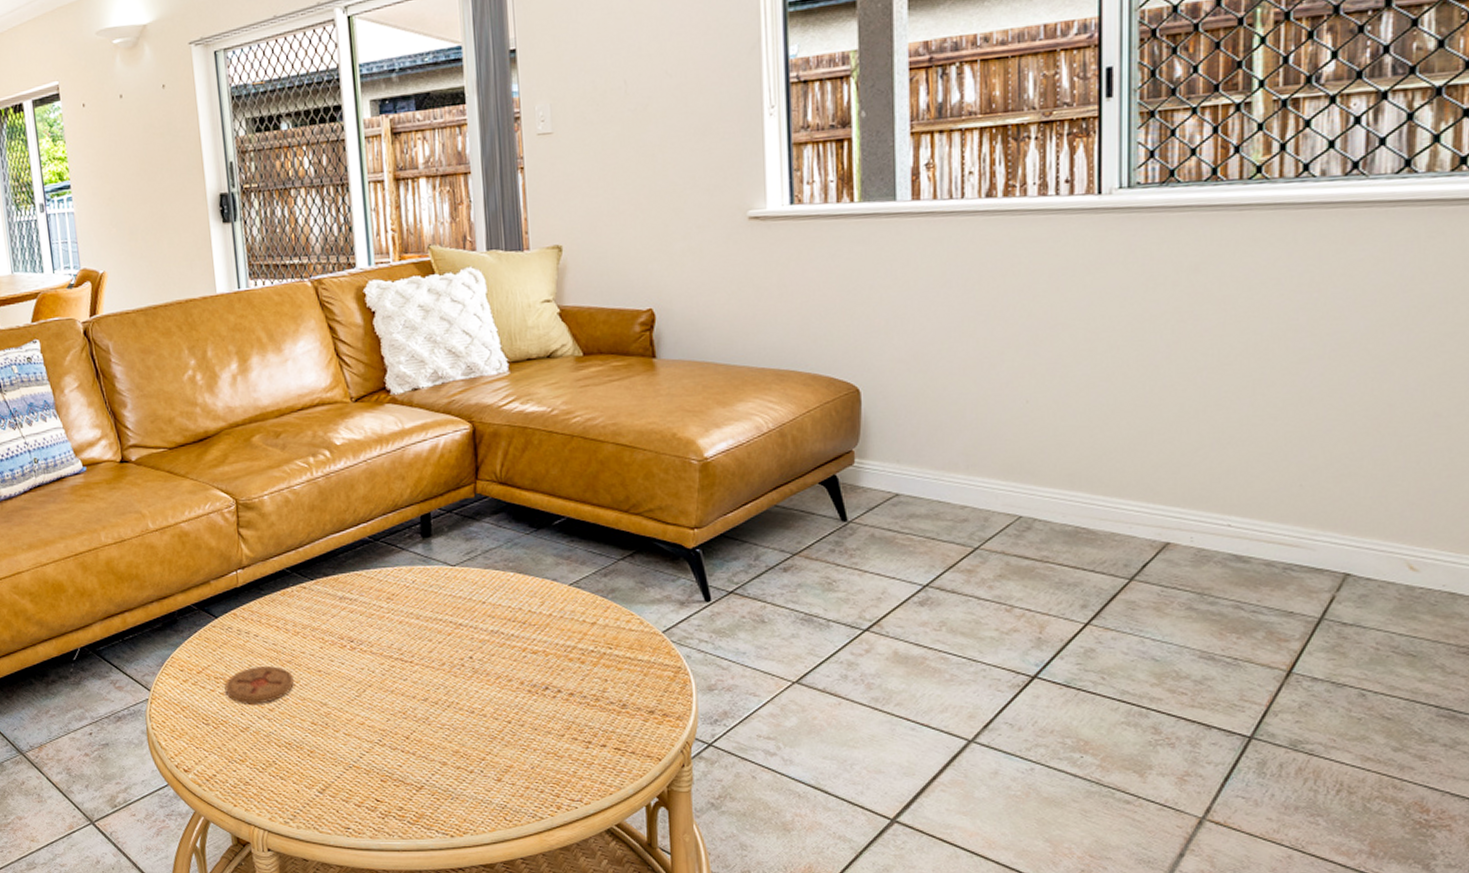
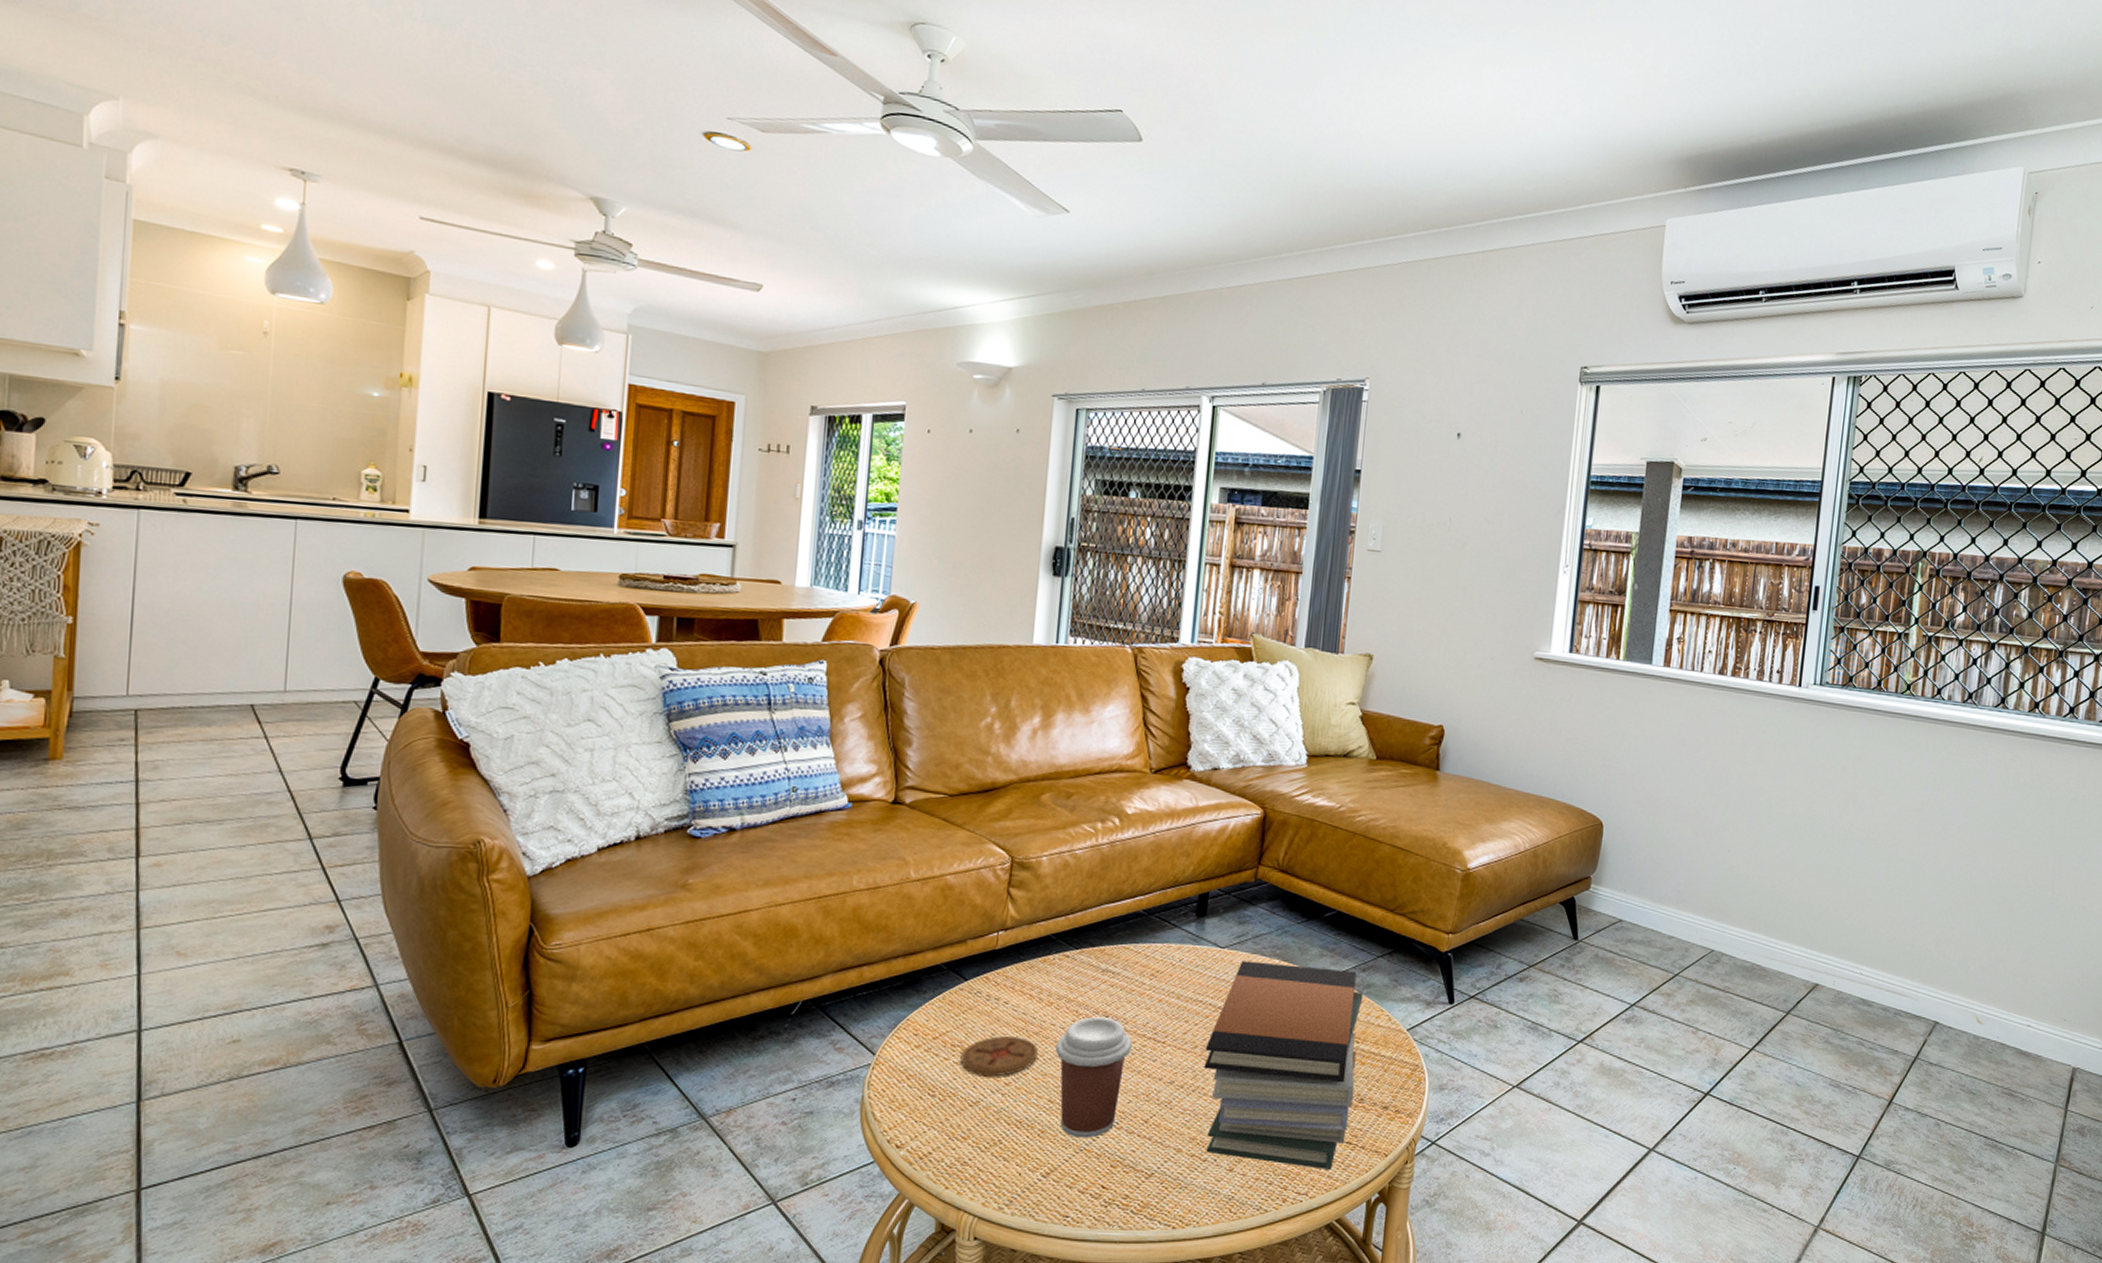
coffee cup: none [309,642,381,756] -> present [1056,1017,1132,1138]
book stack: none [453,576,615,776] -> present [1203,961,1364,1169]

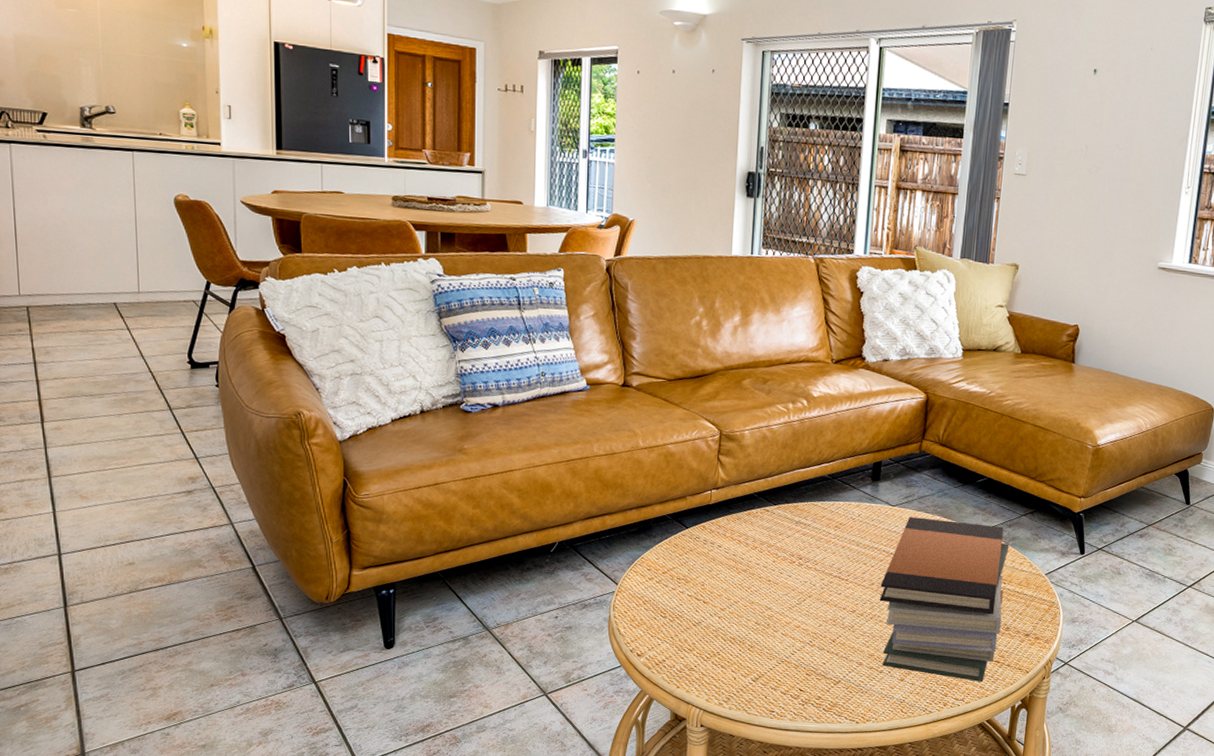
coaster: present [960,1036,1039,1077] -> none [685,572,747,604]
coffee cup: present [1056,1017,1132,1138] -> none [760,559,821,653]

